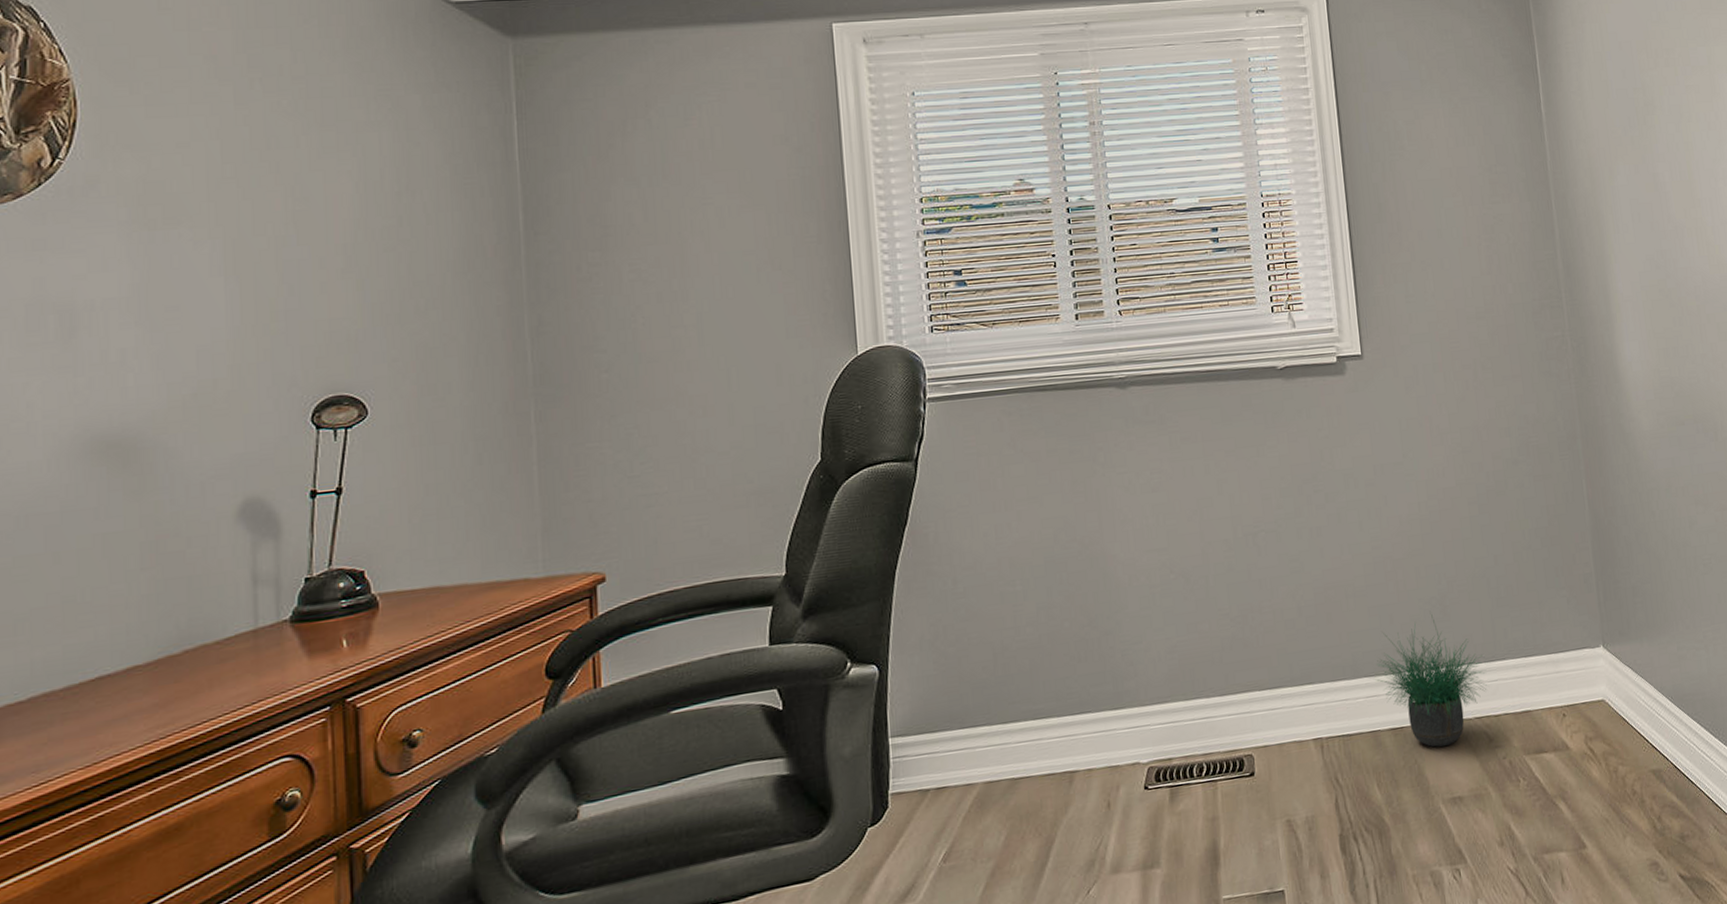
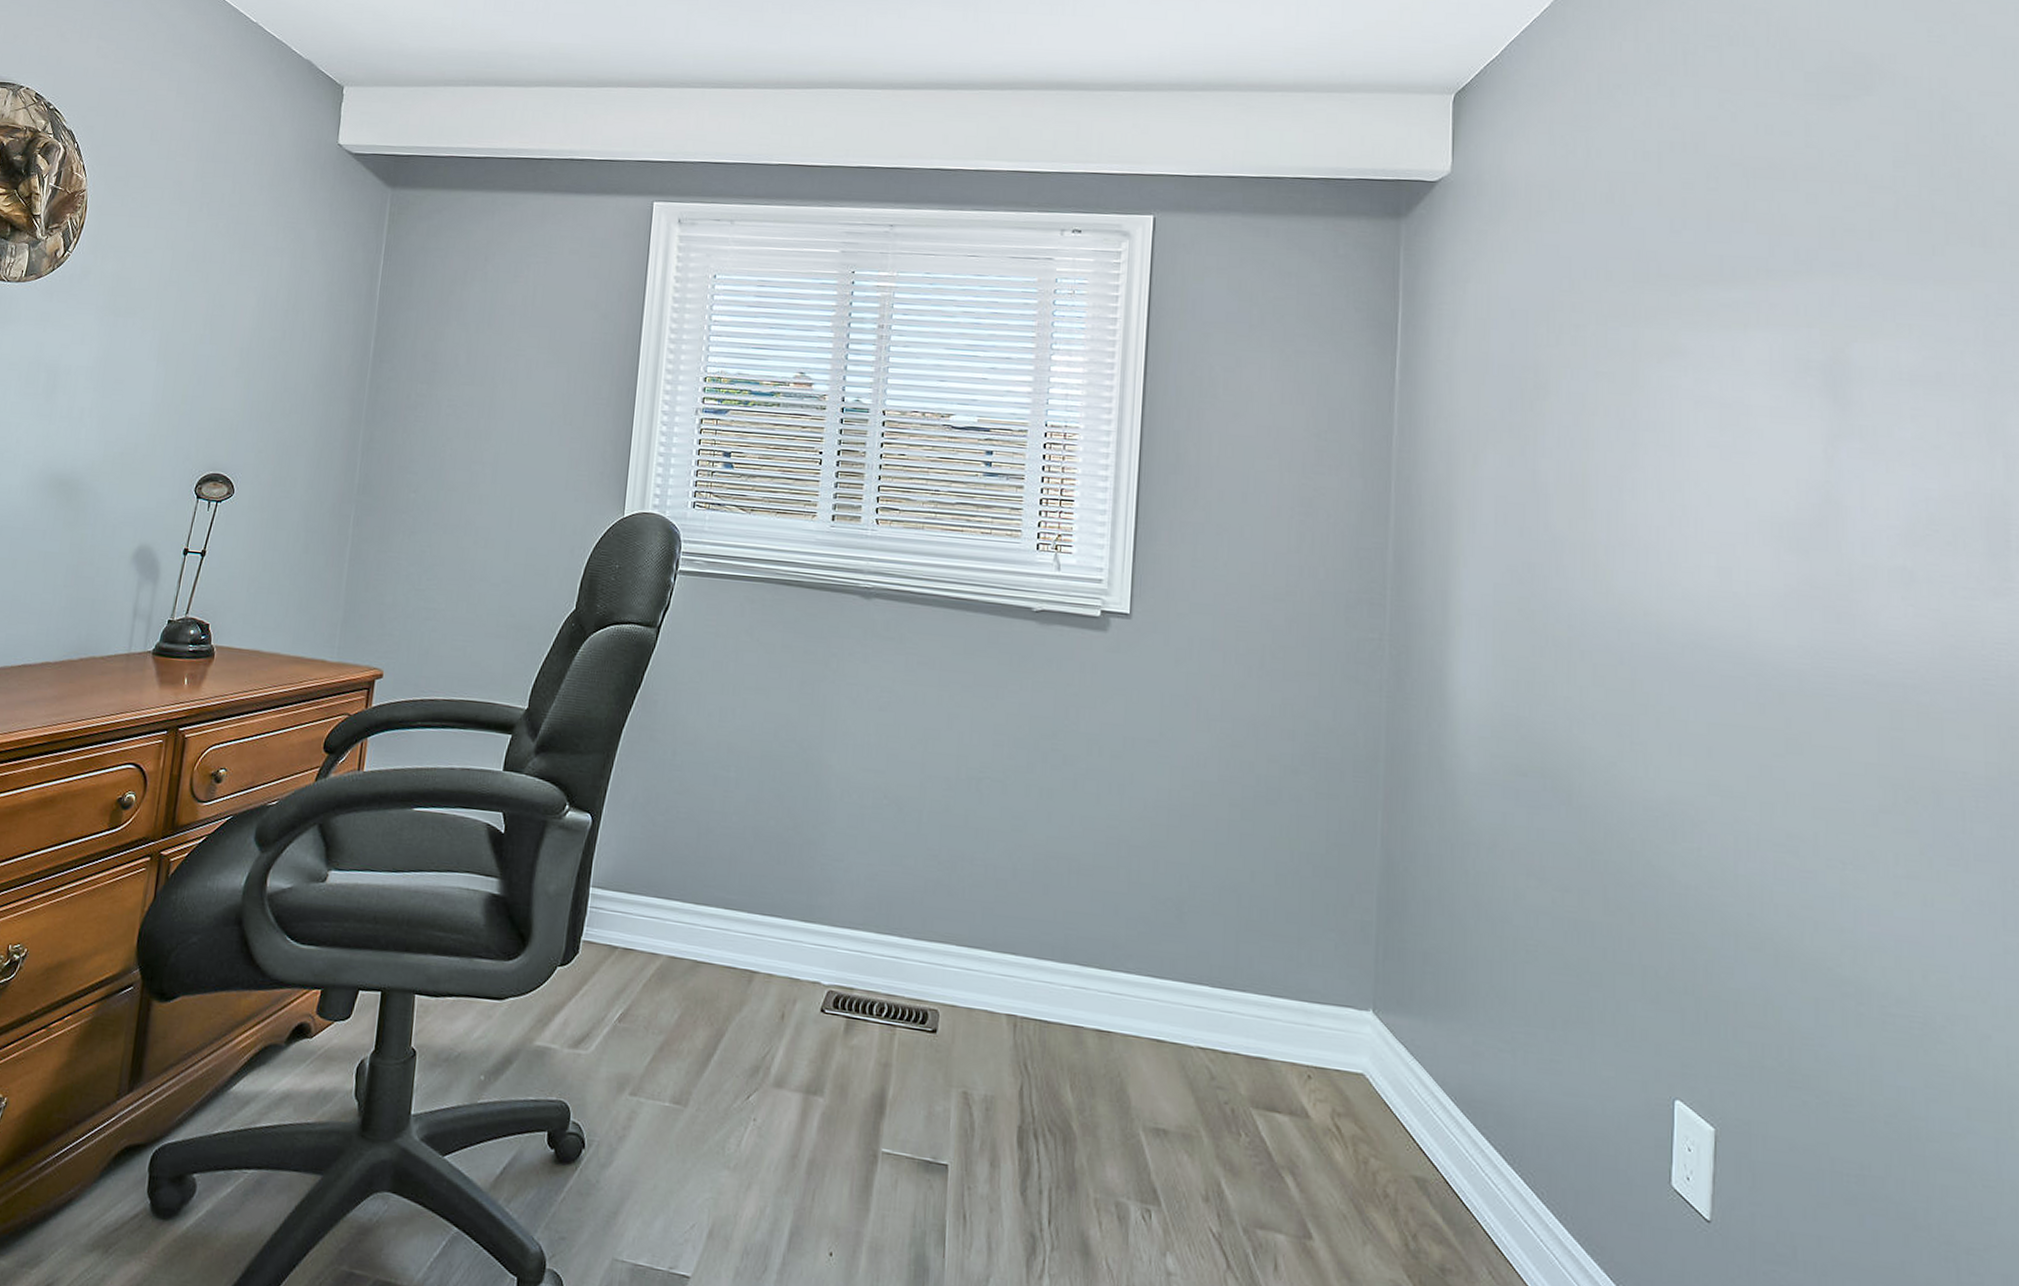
potted plant: present [1375,614,1488,747] -> none [1087,917,1224,1069]

